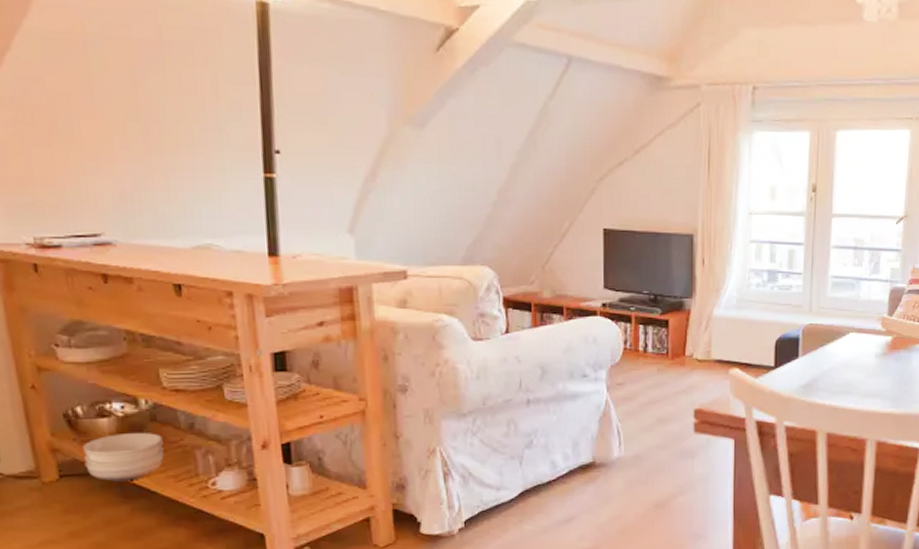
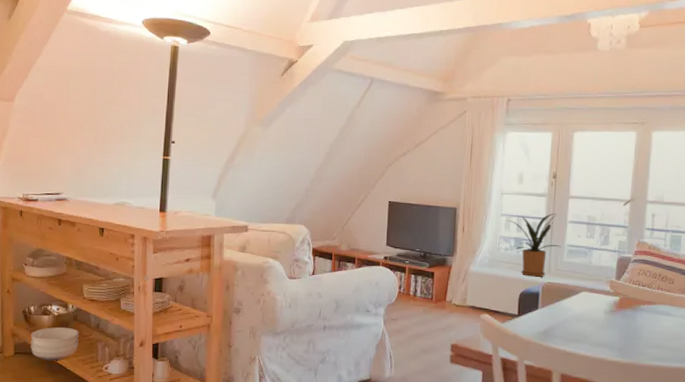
house plant: none [757,236,825,319] -> present [506,213,562,278]

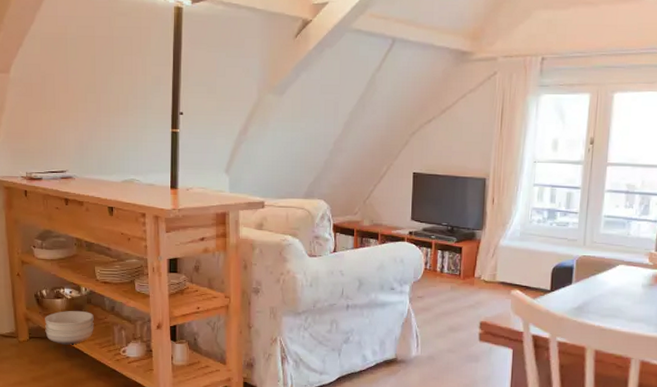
house plant: present [506,213,562,278] -> none [539,181,598,251]

